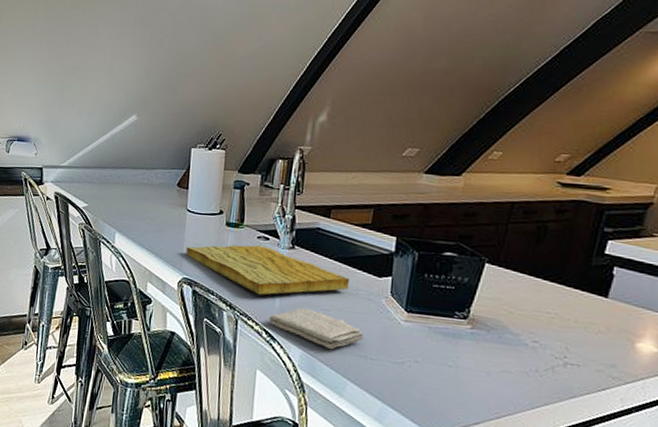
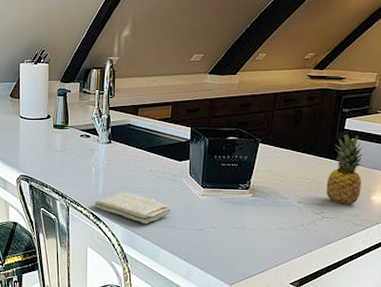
cutting board: present [186,245,350,295] -> none [21,143,157,184]
fruit: none [572,261,629,351] -> present [326,135,363,205]

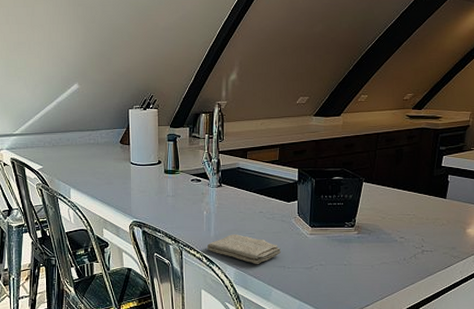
fruit: present [326,135,363,205] -> none [425,171,459,238]

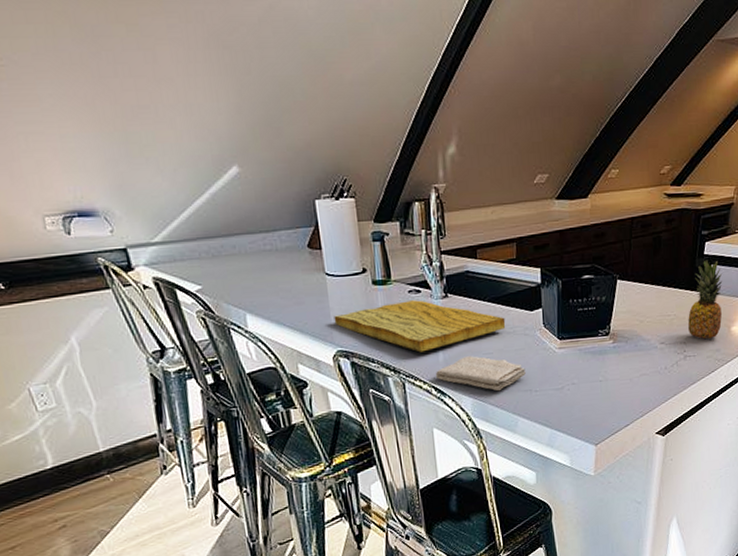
cutting board: none [133,187,267,228] -> present [334,300,506,353]
fruit: none [425,171,459,238] -> present [687,261,723,339]

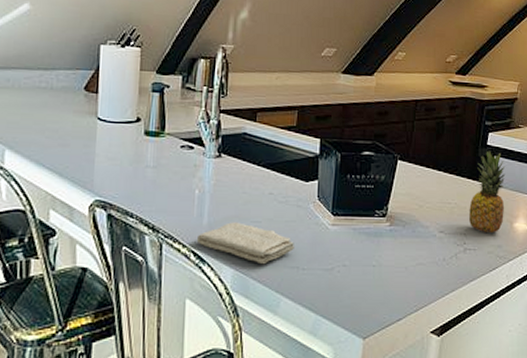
cutting board: present [334,300,506,353] -> none [97,156,279,212]

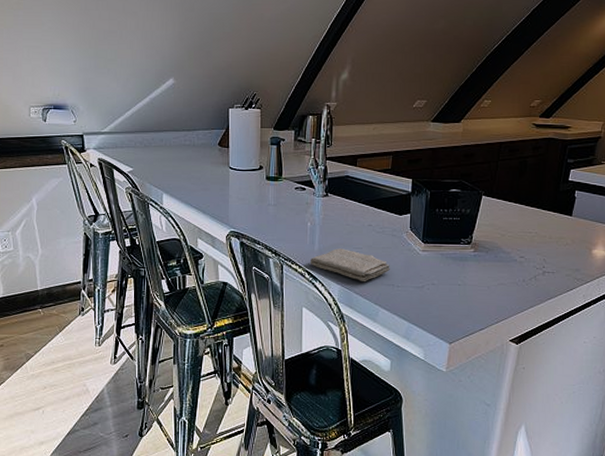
fruit: present [468,151,506,234] -> none [548,186,586,259]

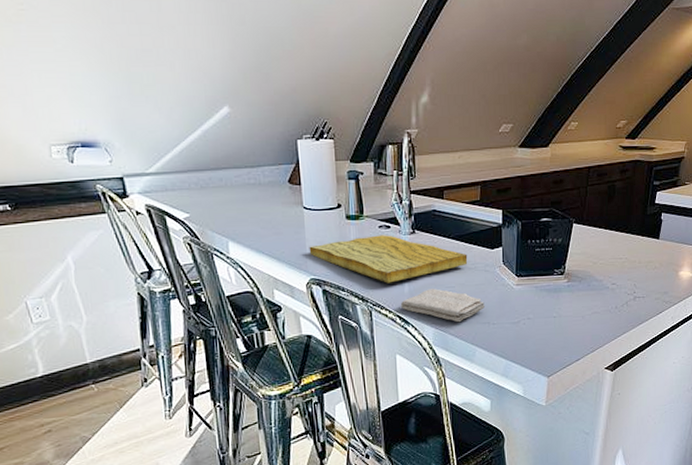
cutting board: none [231,196,376,240] -> present [309,235,468,283]

